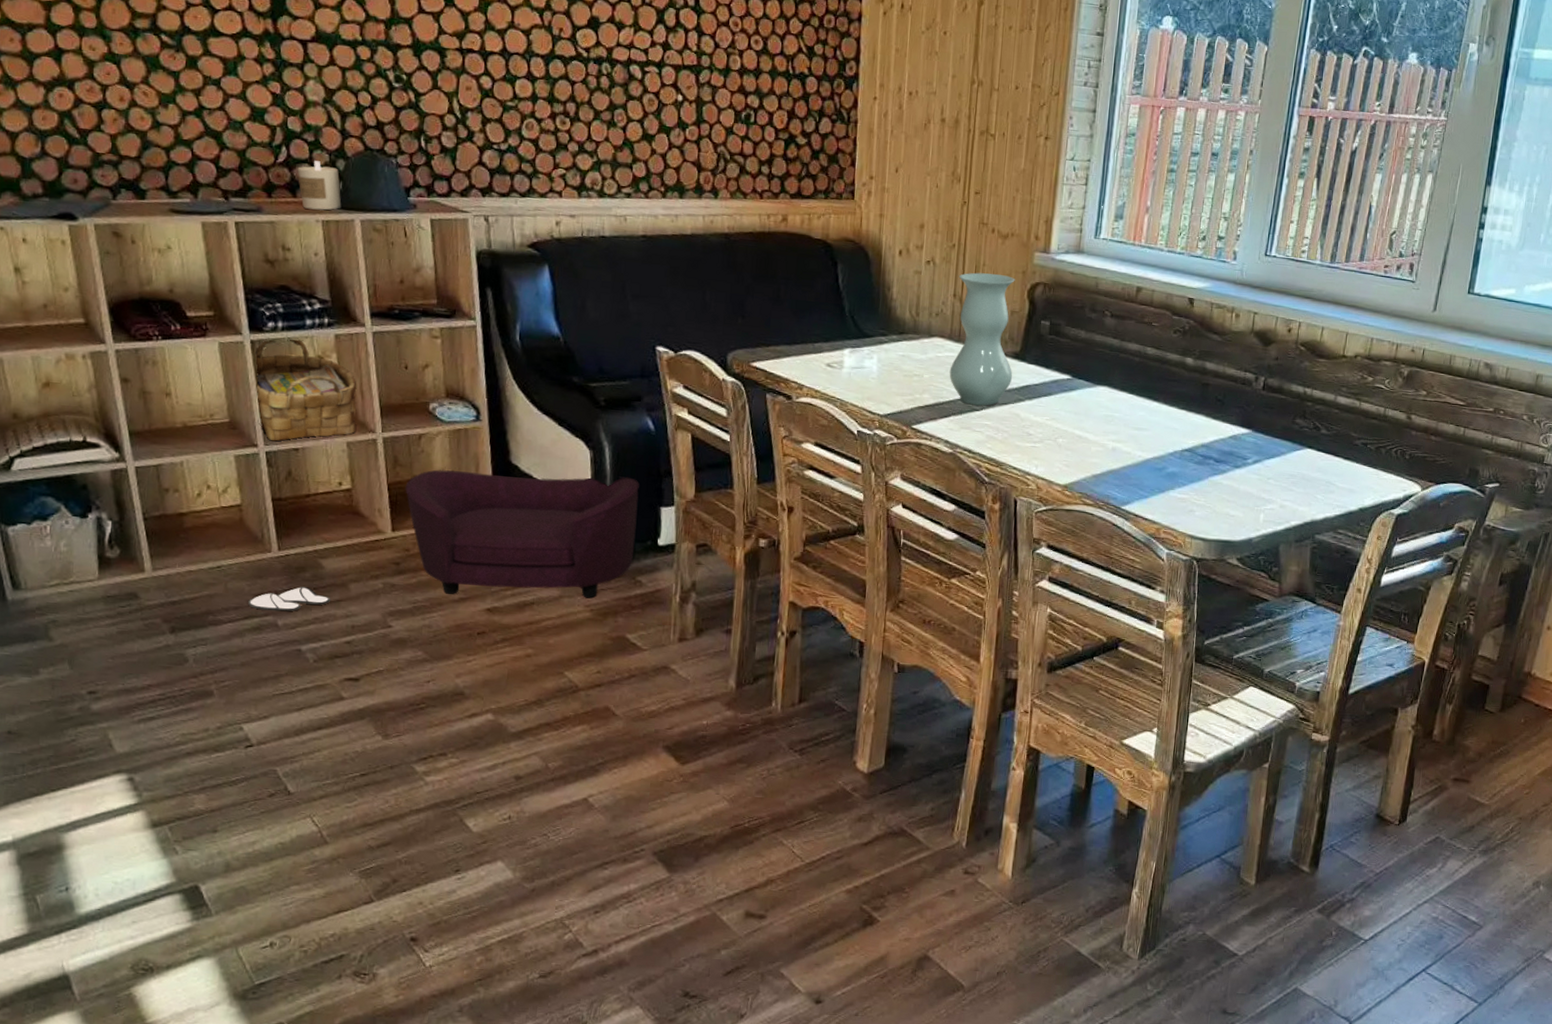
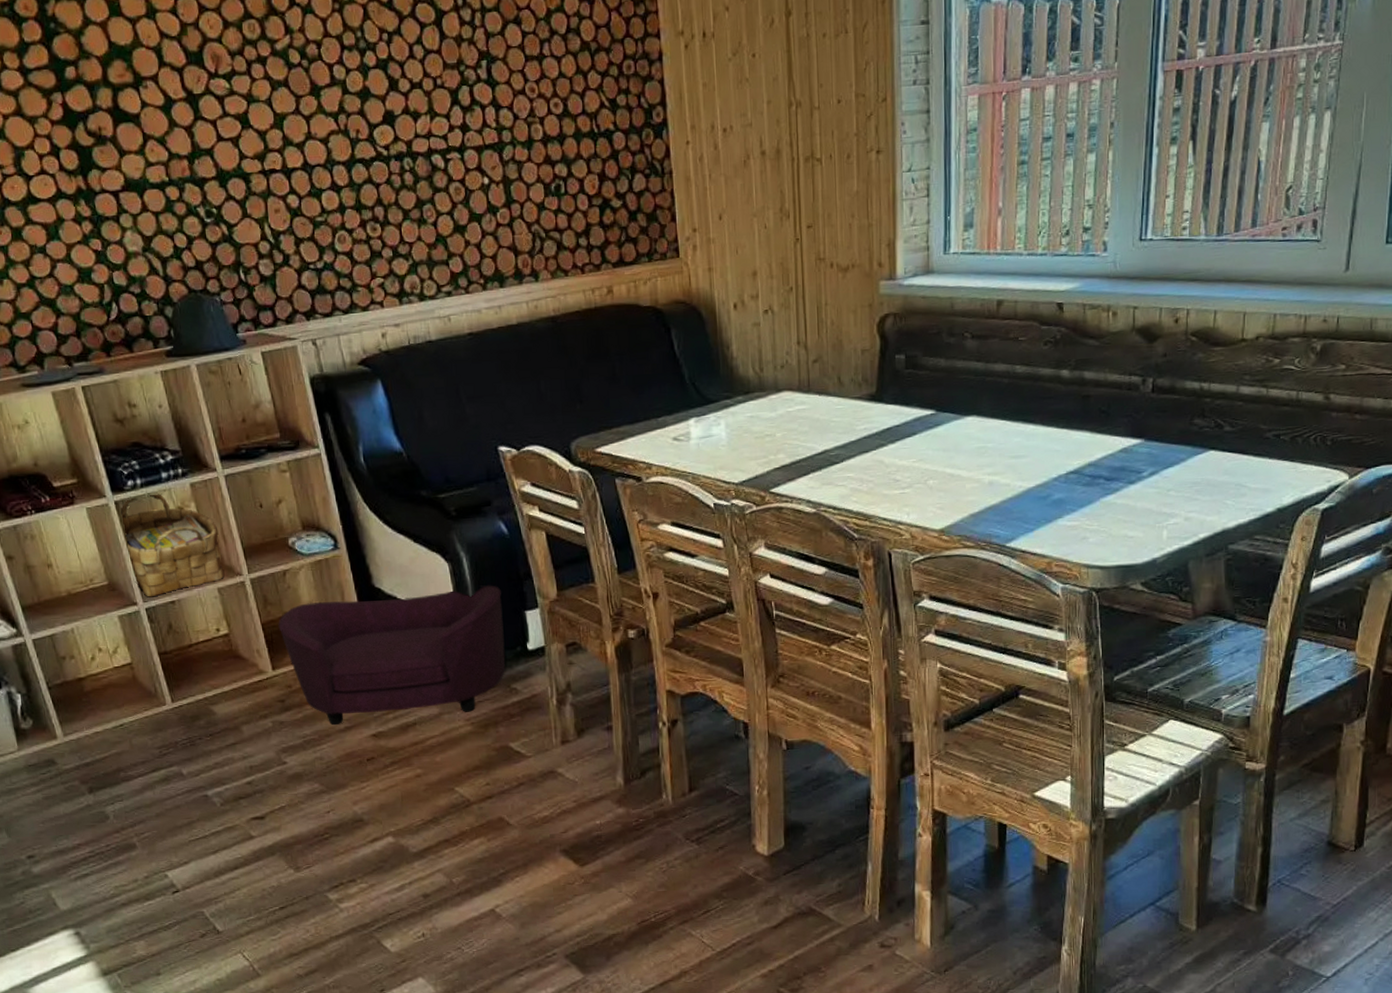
slippers: present [248,587,331,612] -> none [153,734,227,762]
candle: present [297,161,342,211] -> none [129,312,176,362]
vase: present [949,272,1015,406] -> none [800,312,871,458]

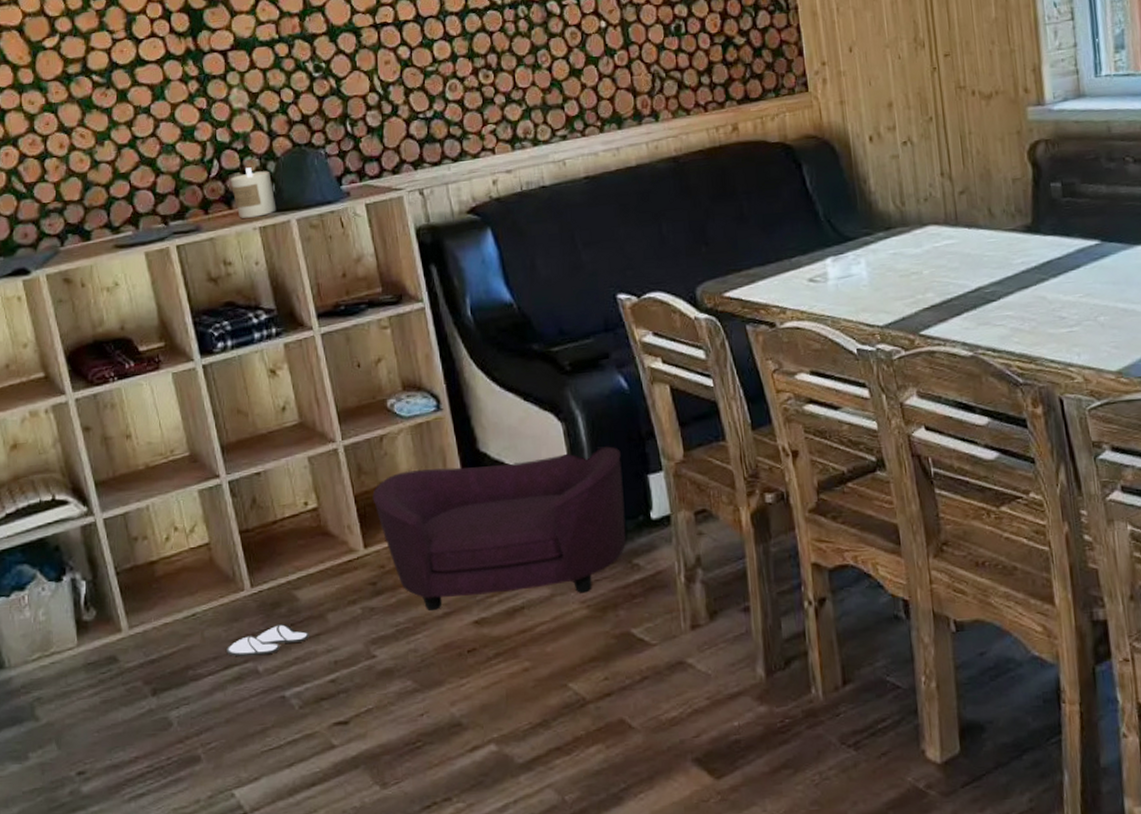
woven basket: present [120,492,224,597] -> none [207,354,315,469]
candle: none [129,312,176,362] -> present [230,167,277,219]
slippers: none [153,734,227,762] -> present [226,624,310,657]

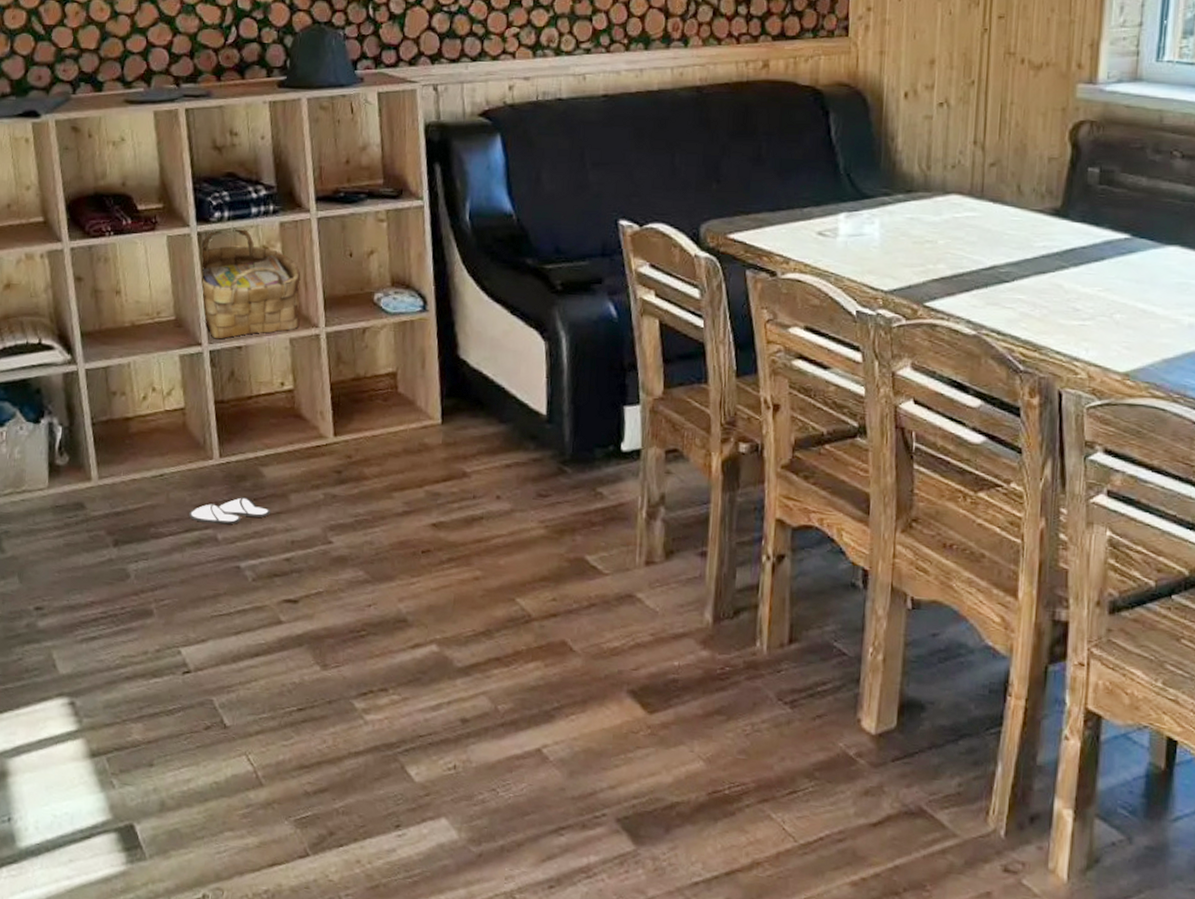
woven basket: none [207,354,315,469] -> present [200,228,300,340]
candle: present [230,167,277,219] -> none [246,39,289,91]
dog bed: present [372,446,626,610] -> none [348,366,600,513]

